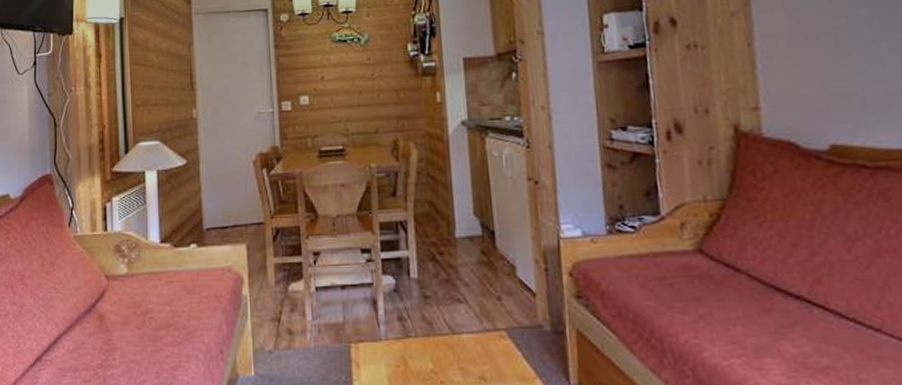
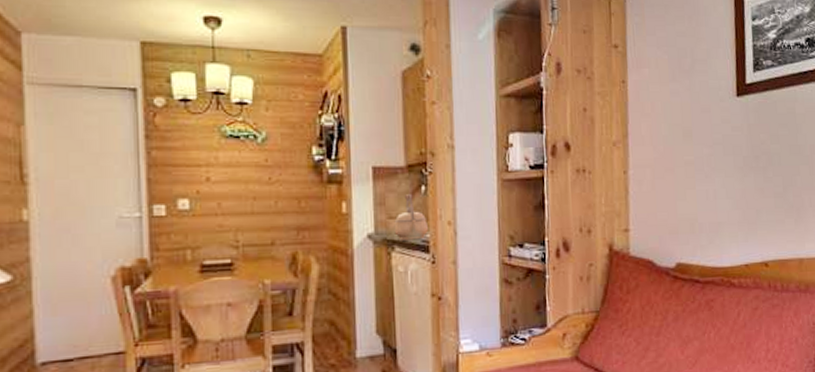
kettle: none [486,81,521,126] -> present [394,194,428,241]

